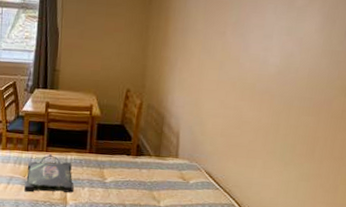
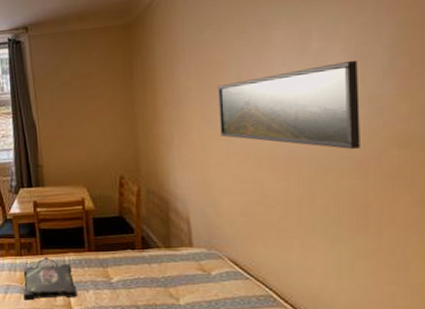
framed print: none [215,19,329,92] -> present [217,59,360,149]

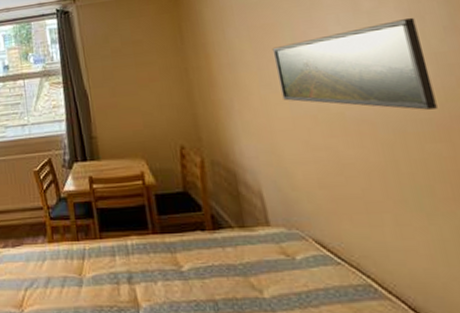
photo frame: present [23,257,77,301] -> none [81,242,144,296]

